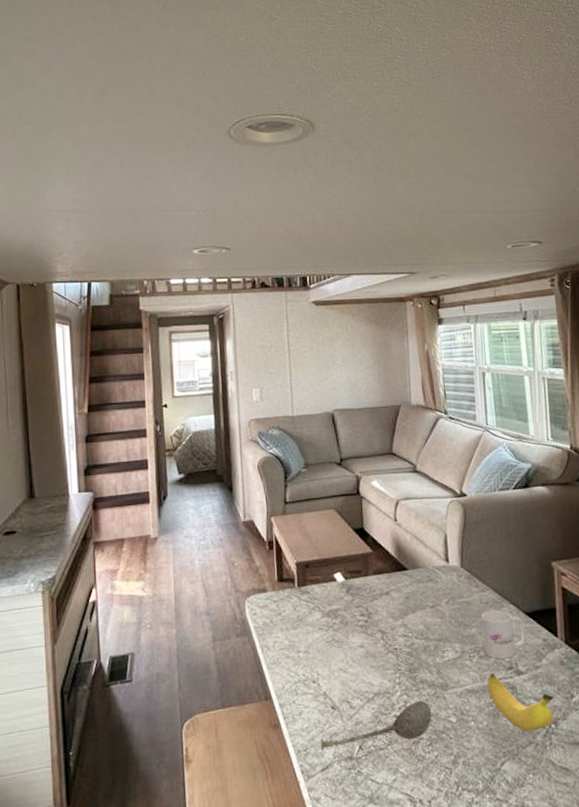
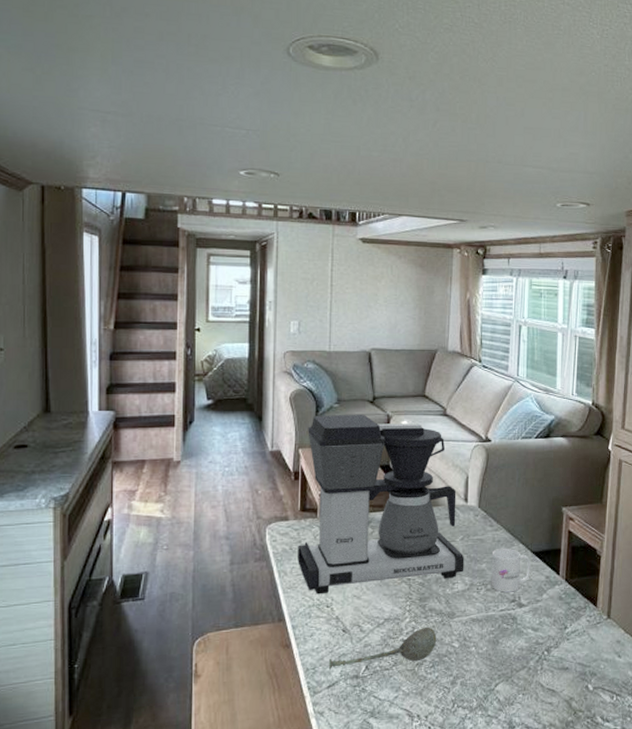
coffee maker: none [278,477,453,670] -> present [298,414,465,595]
banana: present [487,673,554,732] -> none [491,604,549,657]

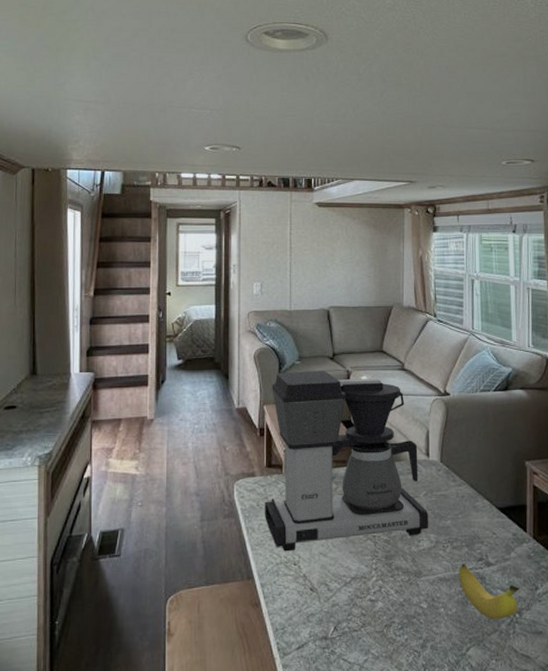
soupspoon: present [328,626,437,669] -> none [297,586,405,629]
mug: present [491,548,532,593] -> none [456,503,498,550]
banana: none [491,604,549,657] -> present [459,563,520,620]

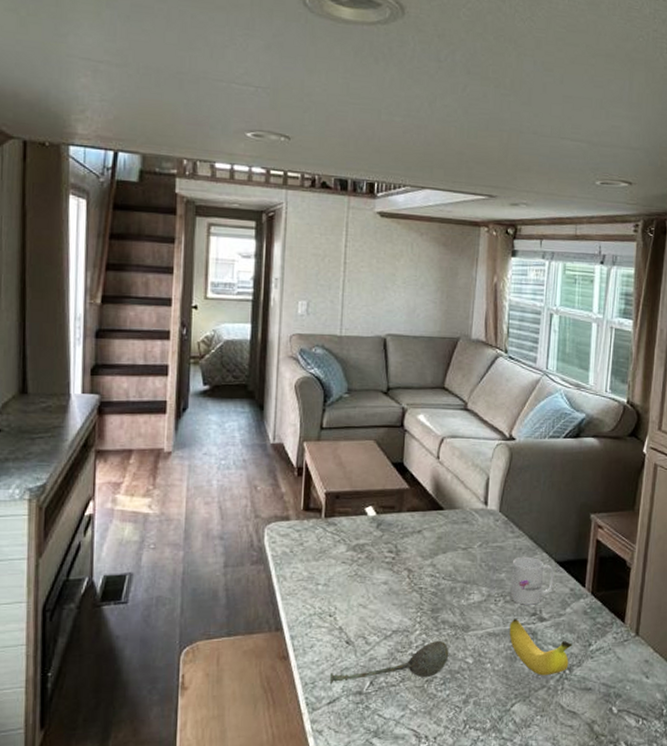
coffee maker: present [265,370,429,552] -> none [299,405,482,602]
soupspoon: none [297,586,405,629] -> present [329,640,449,684]
mug: none [456,503,498,550] -> present [510,556,555,605]

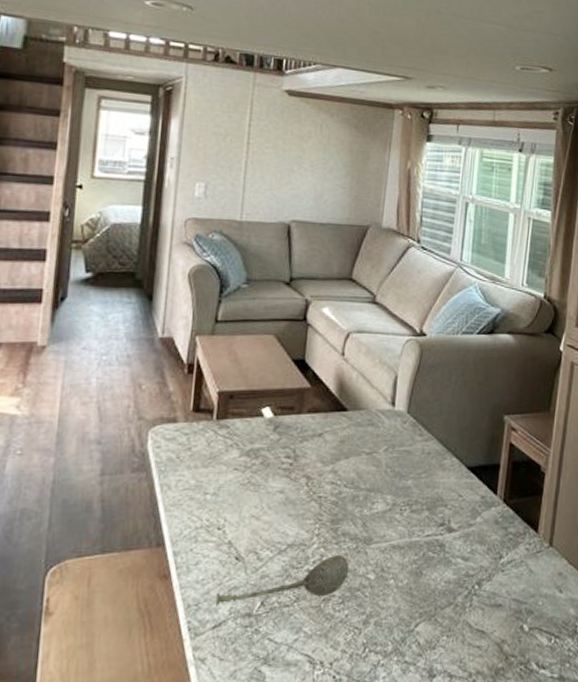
banana: present [509,618,572,676] -> none [415,529,482,592]
mug: present [510,556,555,605] -> none [417,461,465,514]

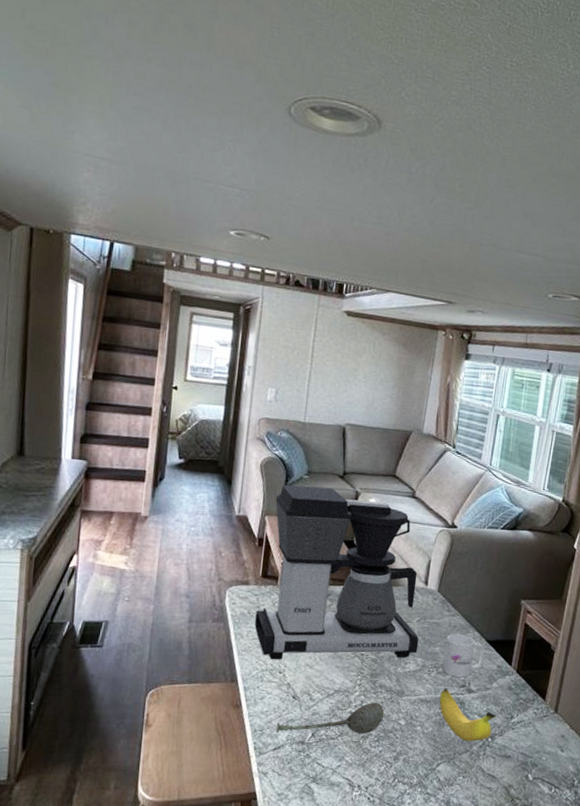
coffee maker: none [185,296,388,514] -> present [254,484,419,660]
banana: none [415,529,482,592] -> present [439,688,496,742]
mug: none [417,461,465,514] -> present [442,633,485,678]

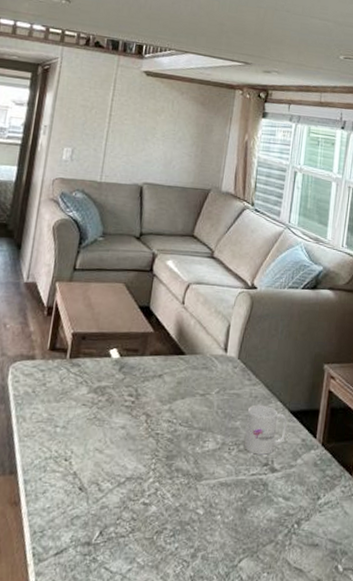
coffee maker: present [254,484,419,660] -> none [39,247,218,446]
soupspoon: present [276,702,384,735] -> none [59,489,181,533]
banana: present [439,688,496,742] -> none [241,468,302,530]

